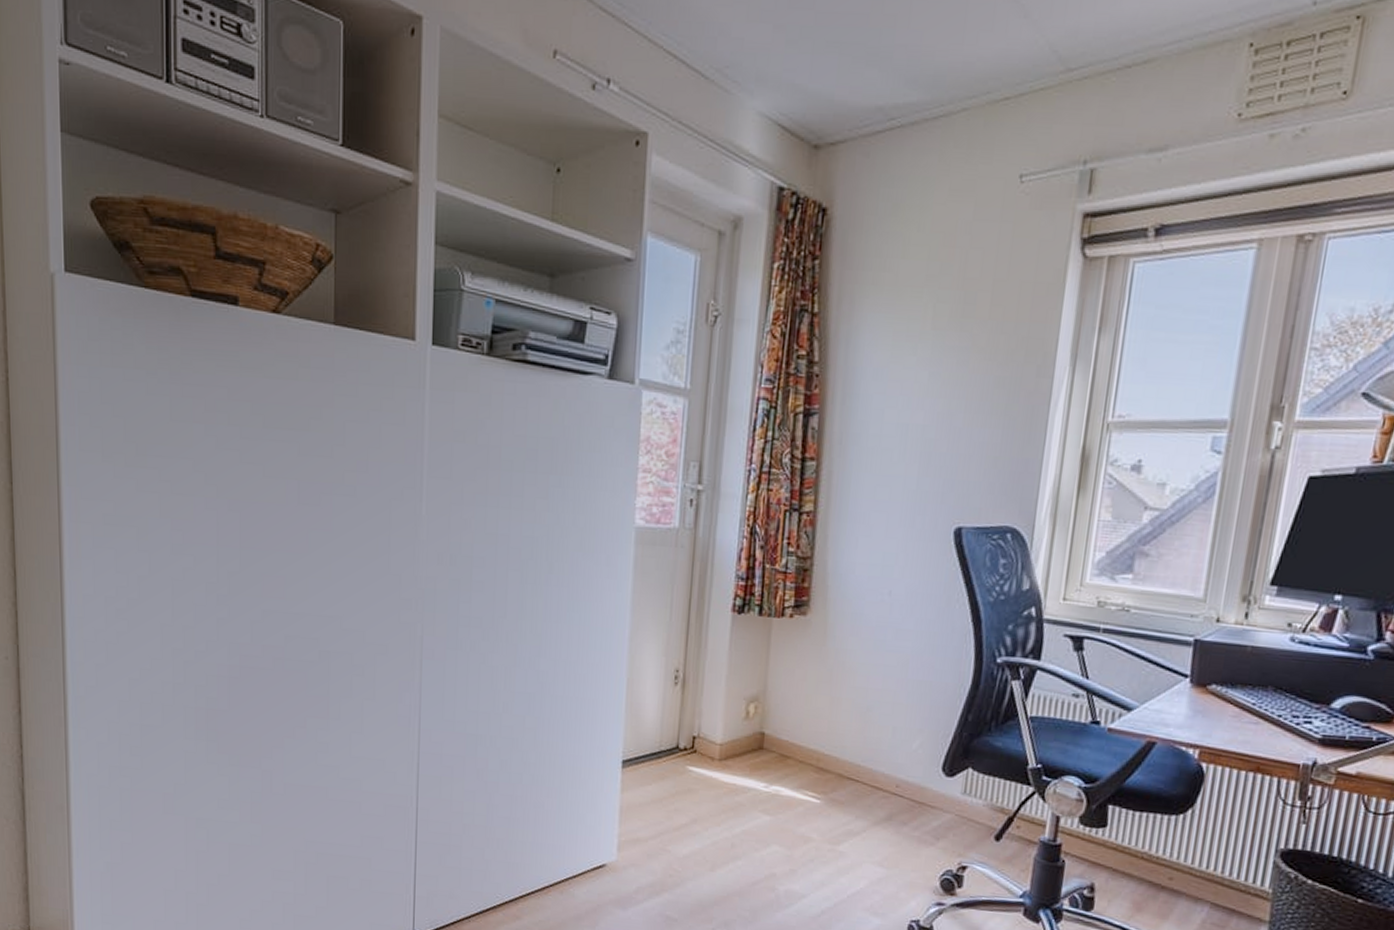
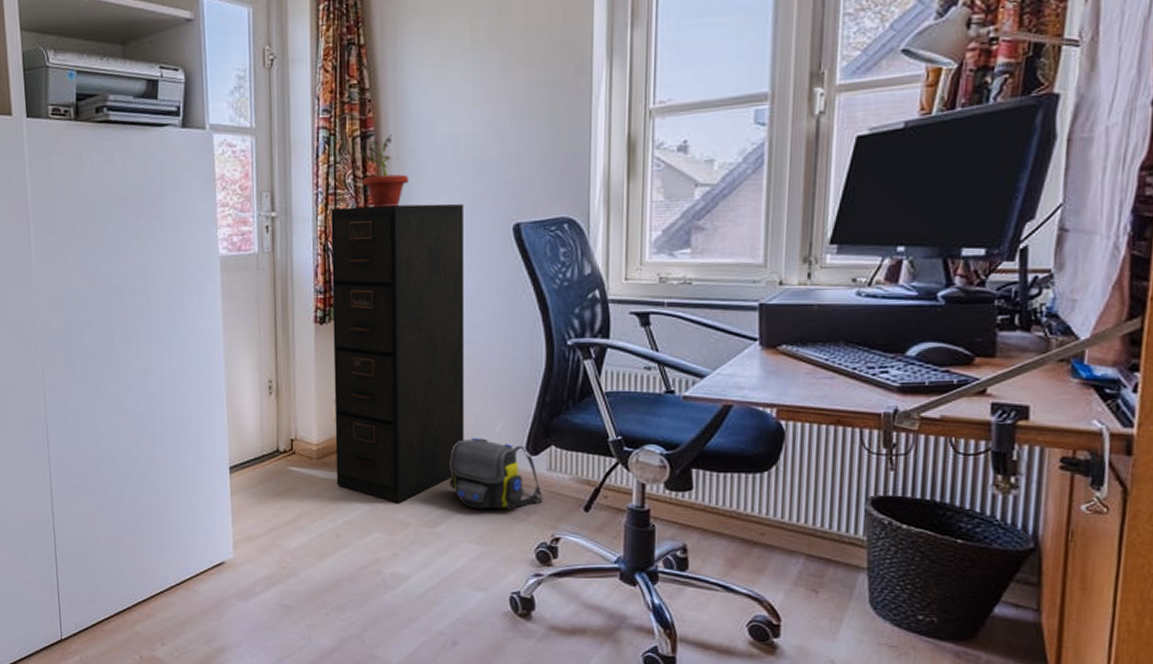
filing cabinet: none [737,488,905,815] -> present [330,203,465,503]
potted plant: none [800,415,850,495] -> present [359,134,408,208]
shoulder bag: none [858,751,954,833] -> present [450,437,543,510]

